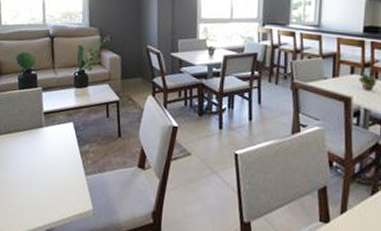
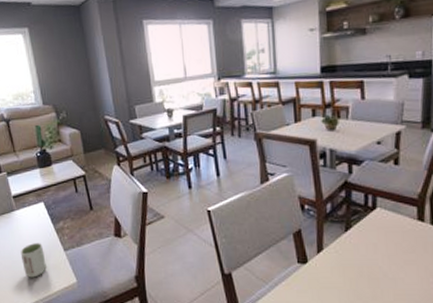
cup: none [40,163,65,199] -> present [20,243,47,278]

